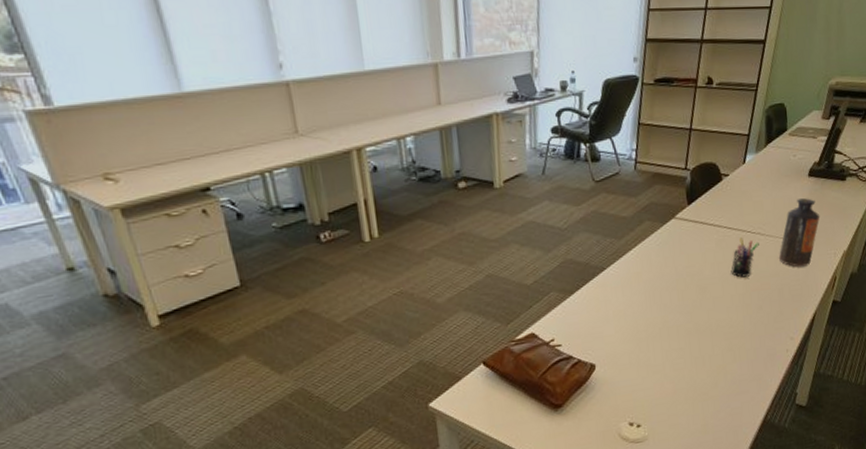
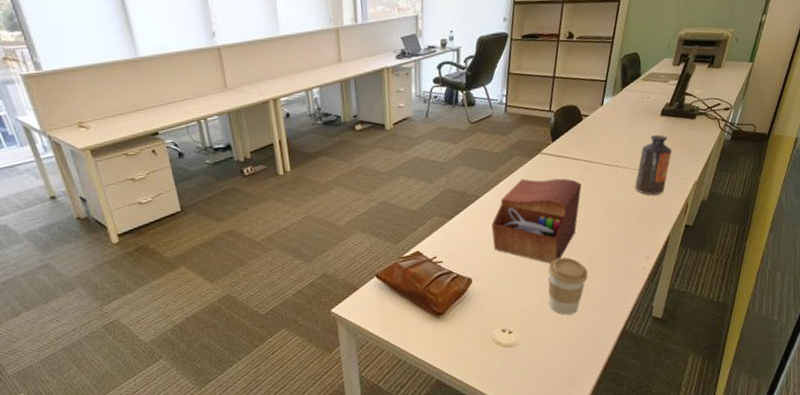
sewing box: none [618,247,721,346] -> present [491,178,582,264]
coffee cup: none [681,338,726,405] -> present [548,257,588,315]
pen holder: present [731,238,759,278] -> none [591,170,617,205]

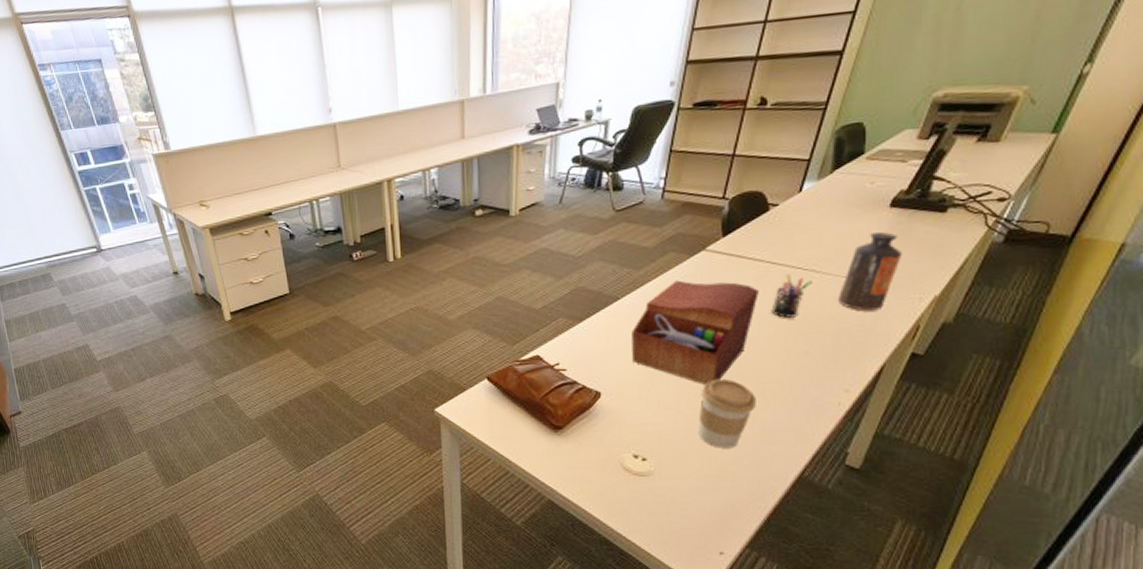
pen holder: none [591,170,617,205] -> present [771,274,812,318]

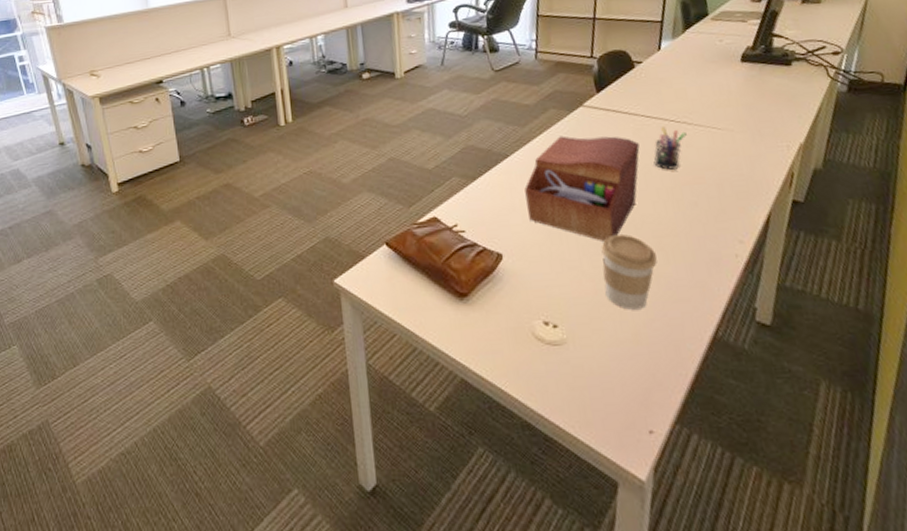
bottle: present [837,232,903,311] -> none [712,85,763,161]

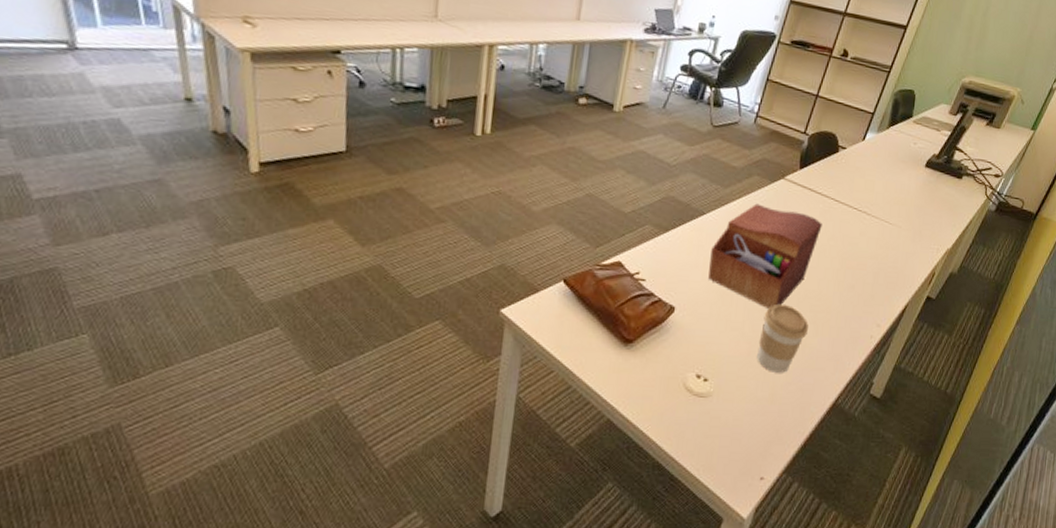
pen holder: present [653,127,687,170] -> none [829,213,863,253]

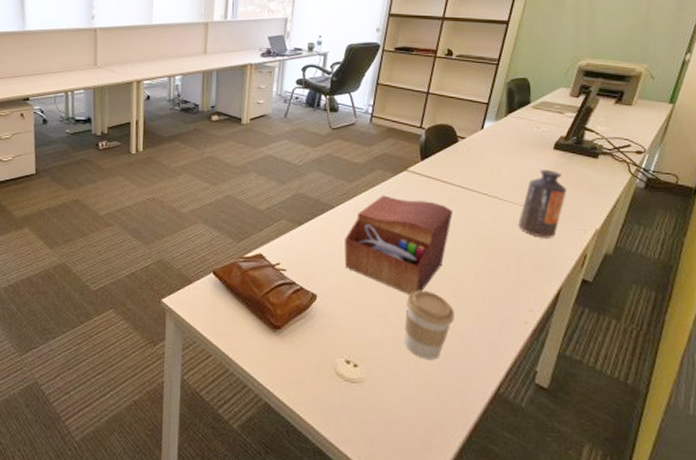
bottle: none [880,187,930,256] -> present [517,170,568,238]

